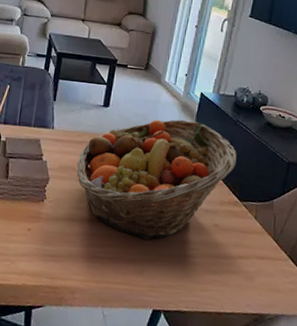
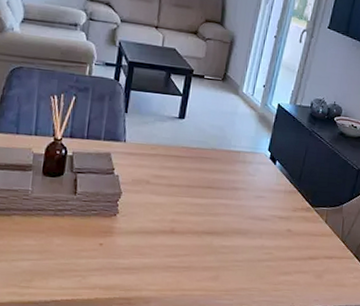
fruit basket: present [77,119,237,240] -> none [151,130,311,248]

